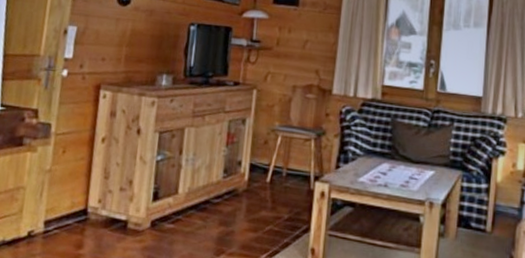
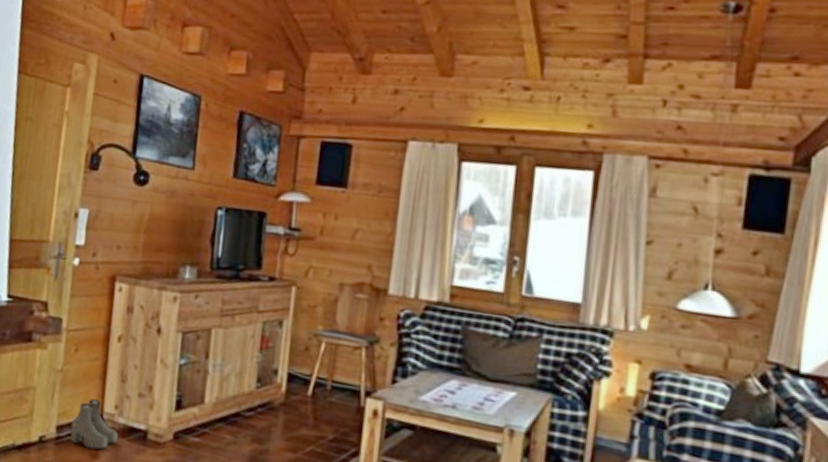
boots: none [57,195,101,241] -> present [70,398,118,450]

